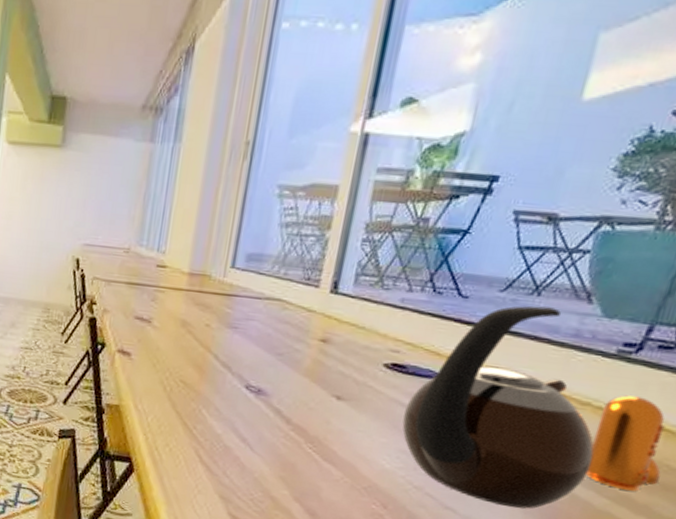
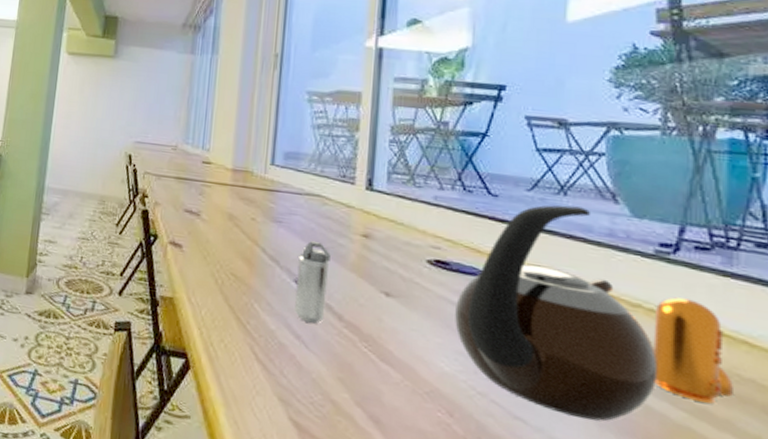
shaker: none [243,346,286,427] -> present [295,240,331,324]

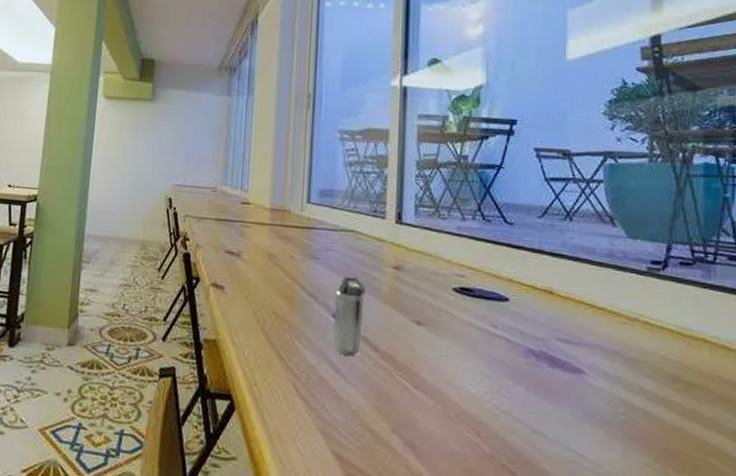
teapot: present [455,205,658,421] -> none [479,230,654,429]
pepper shaker: present [653,297,733,404] -> none [649,309,716,405]

